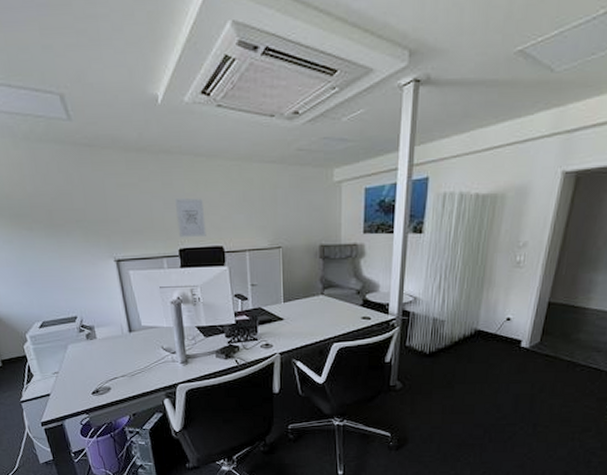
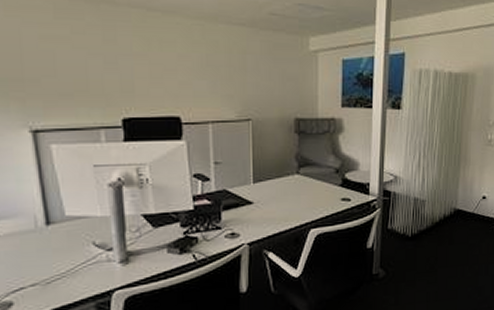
wall art: present [174,198,206,238] -> none [118,58,159,106]

